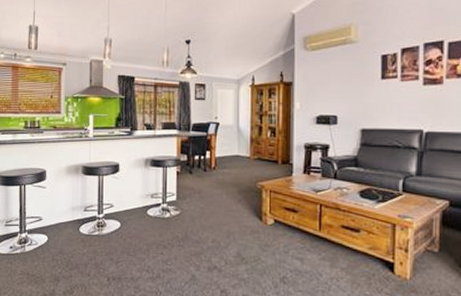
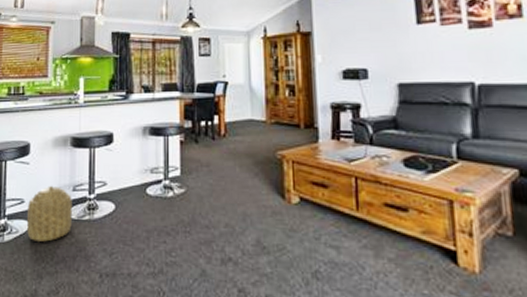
basket: none [44,206,84,252] -> present [26,185,72,242]

